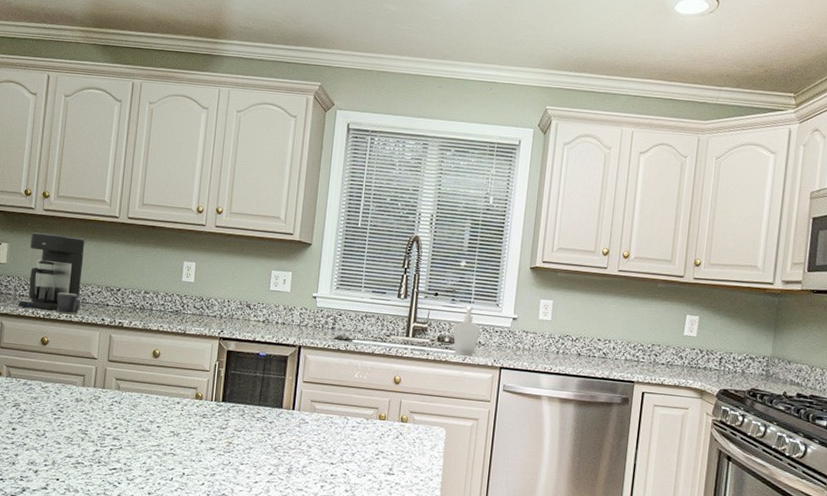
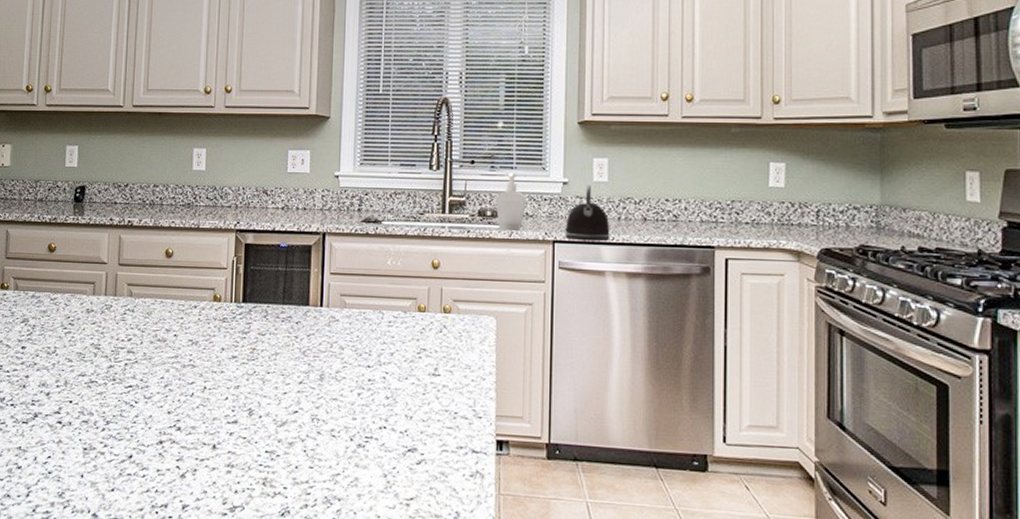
coffee maker: present [18,232,85,311] -> none [24,131,90,215]
mug: present [56,292,81,315] -> none [63,193,88,217]
kettle: none [510,322,549,371] -> present [565,185,610,242]

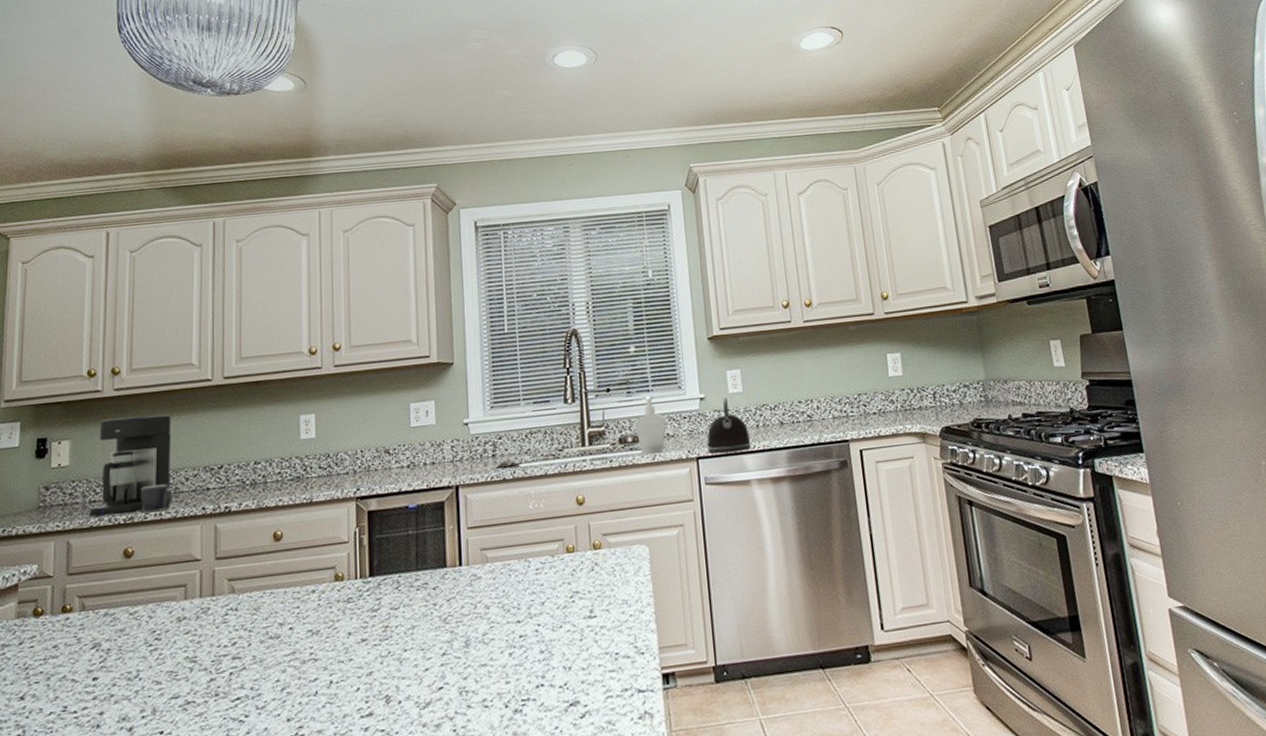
coffee maker: none [24,131,90,215] -> present [89,414,172,518]
mug: none [63,193,88,217] -> present [140,484,173,514]

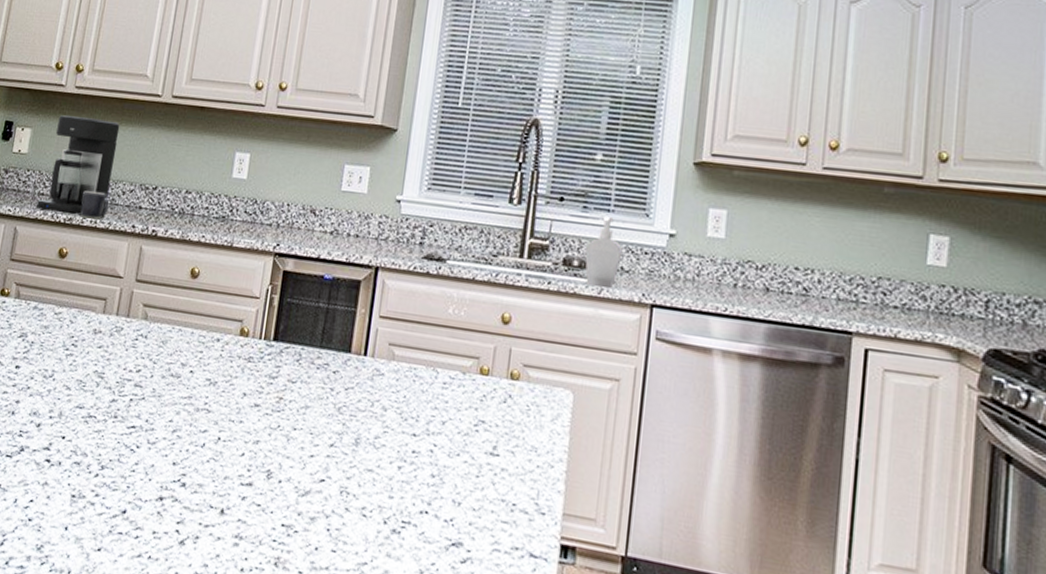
kettle: present [707,397,751,455] -> none [666,240,723,313]

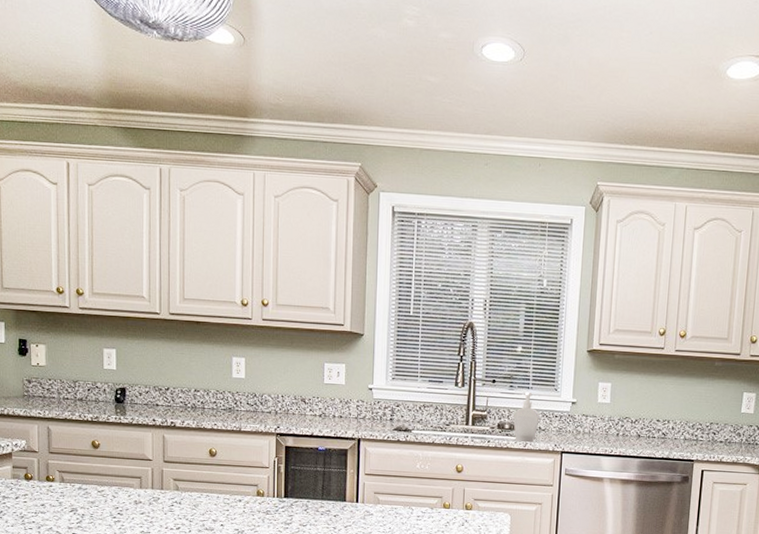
coffee maker: present [36,115,120,215] -> none [64,332,127,414]
mug: present [80,191,110,220] -> none [103,394,129,417]

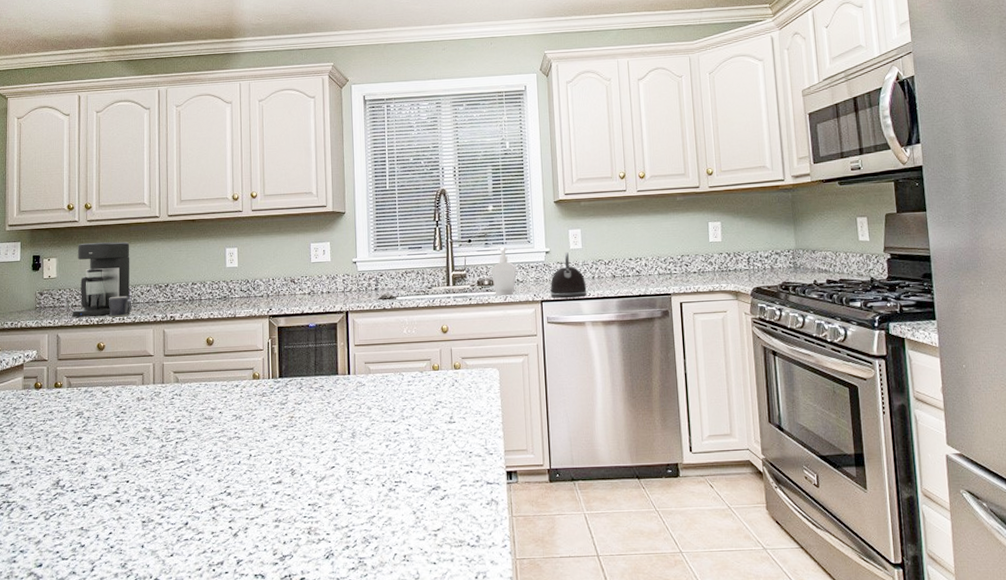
coffee maker: none [64,332,127,414] -> present [72,241,130,318]
mug: none [103,394,129,417] -> present [108,296,132,318]
kettle: none [571,405,609,454] -> present [550,252,587,299]

